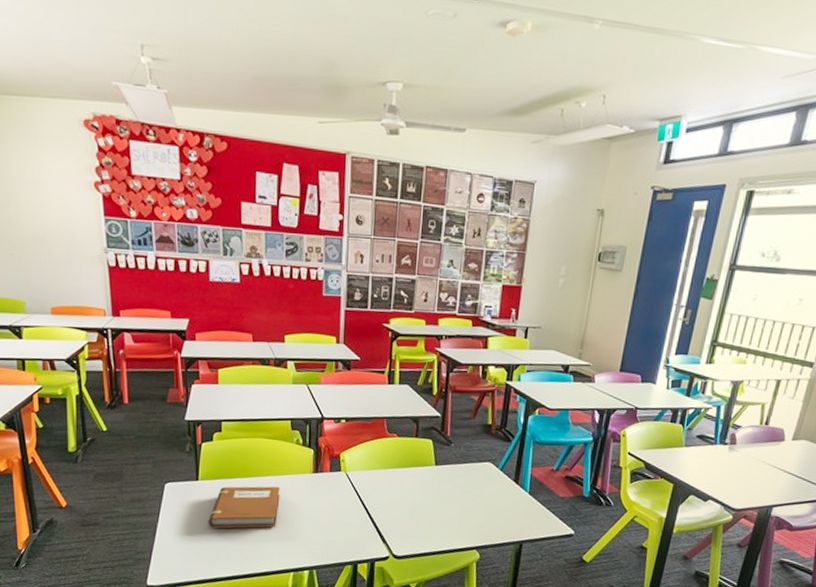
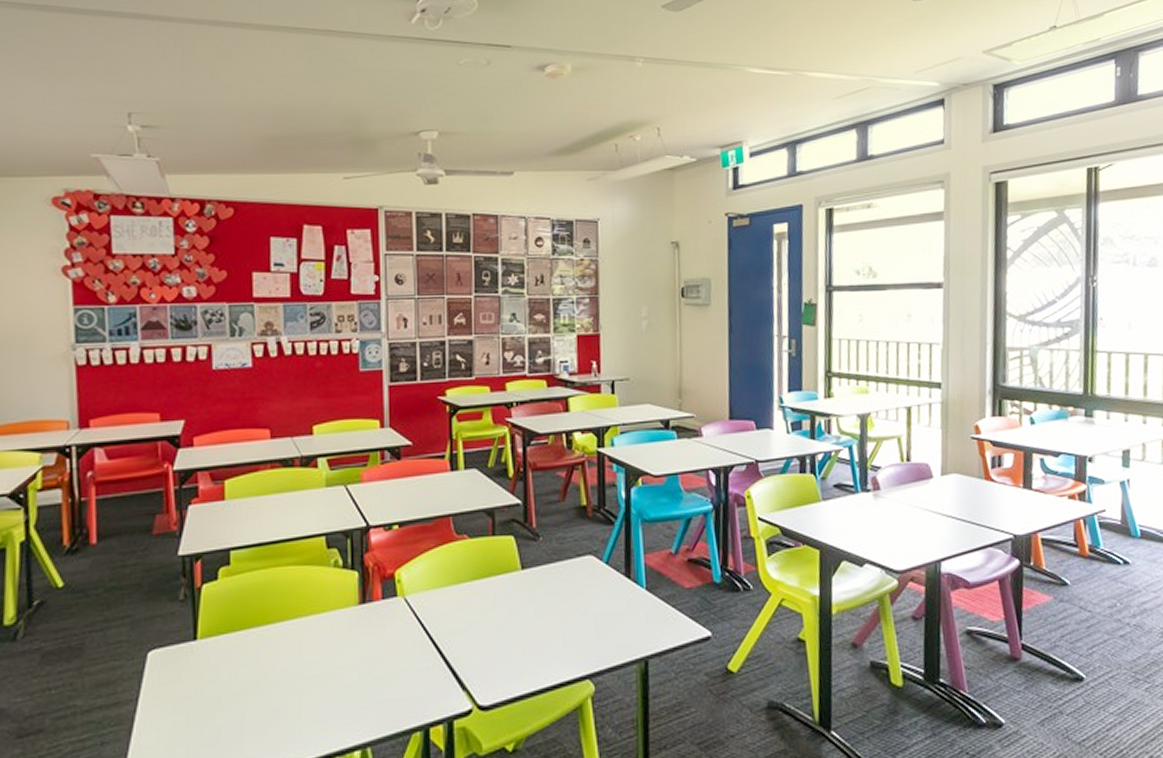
notebook: present [208,486,280,529] -> none [211,630,315,708]

